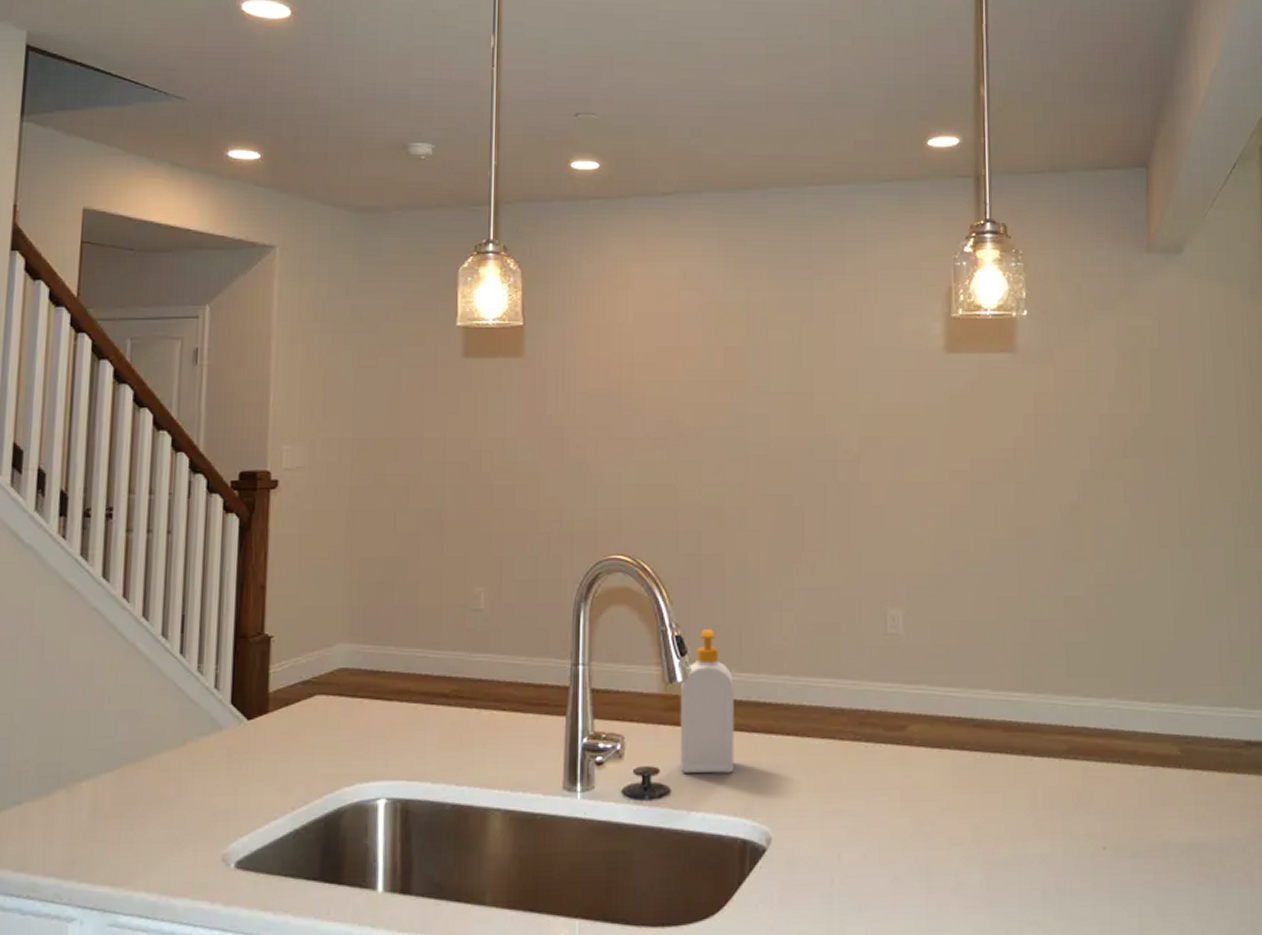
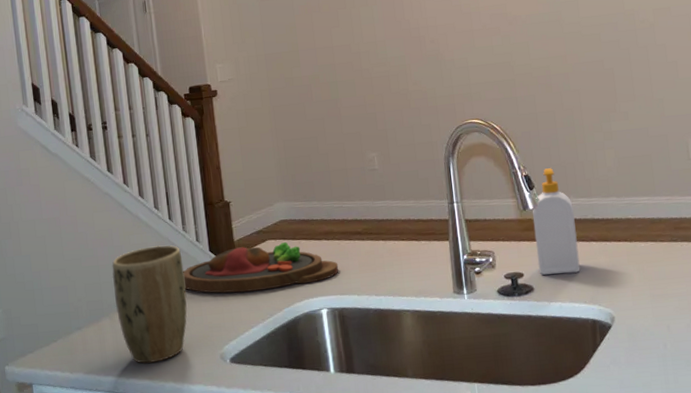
plant pot: none [78,690,190,863] -> present [112,245,187,364]
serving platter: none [186,699,411,767] -> present [183,241,339,293]

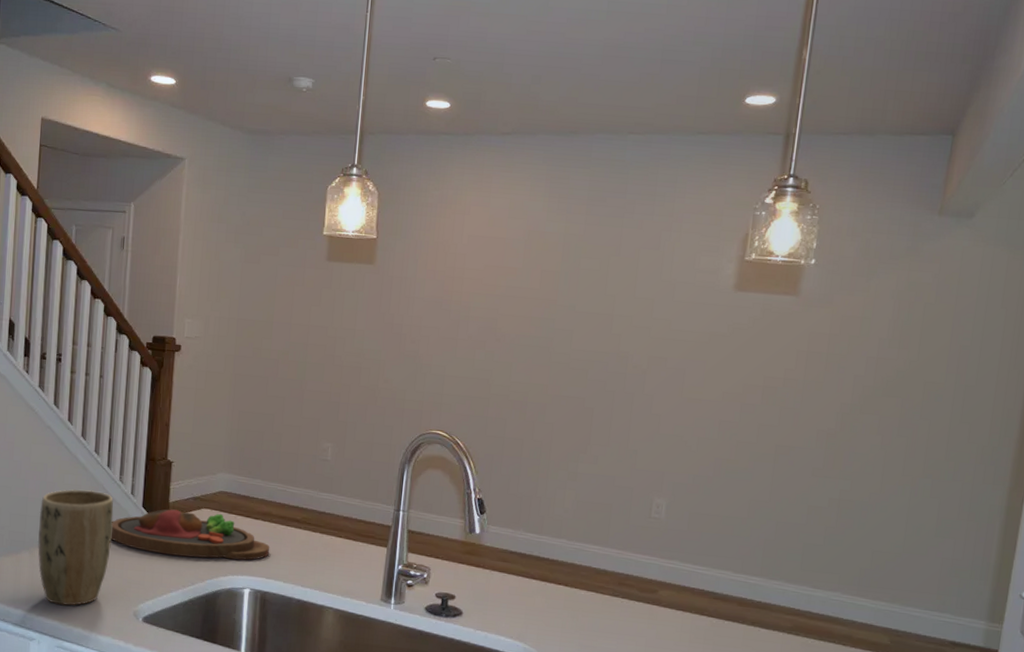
soap bottle: present [532,168,580,275] -> none [471,496,521,607]

